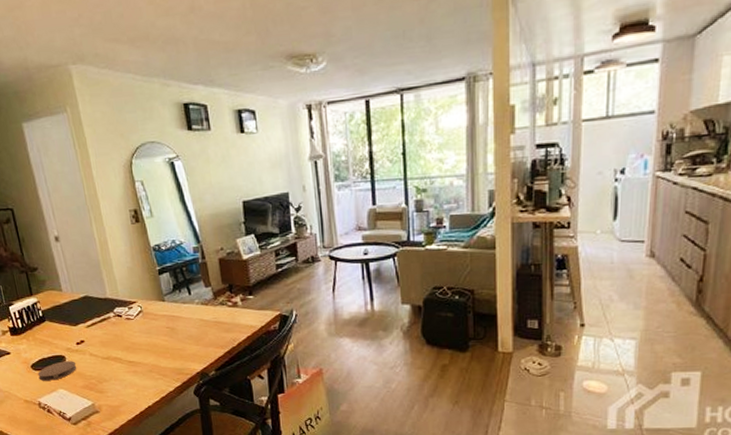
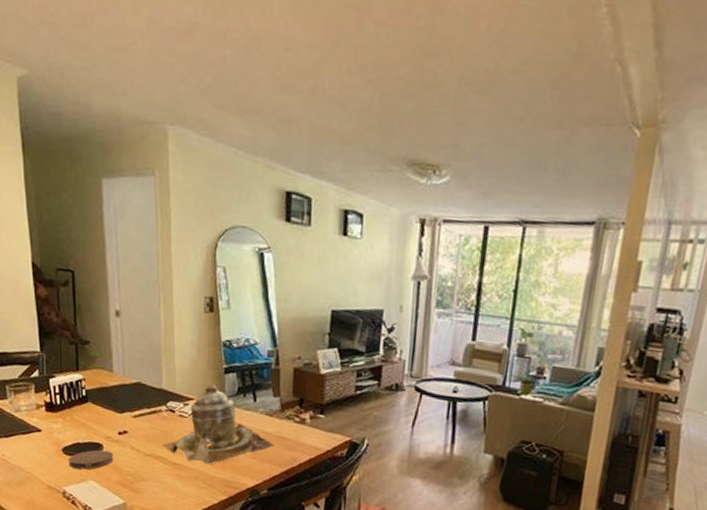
teapot: none [117,285,214,358] -> present [164,383,274,465]

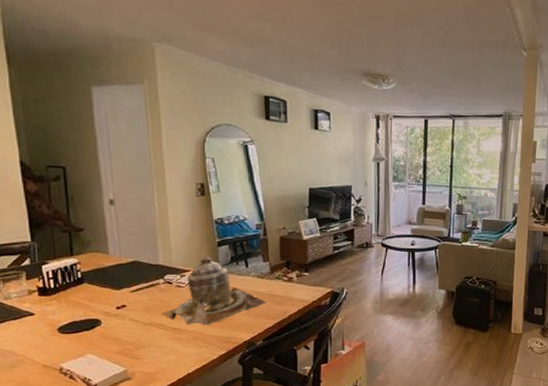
coaster: present [68,449,114,470] -> none [65,325,113,345]

